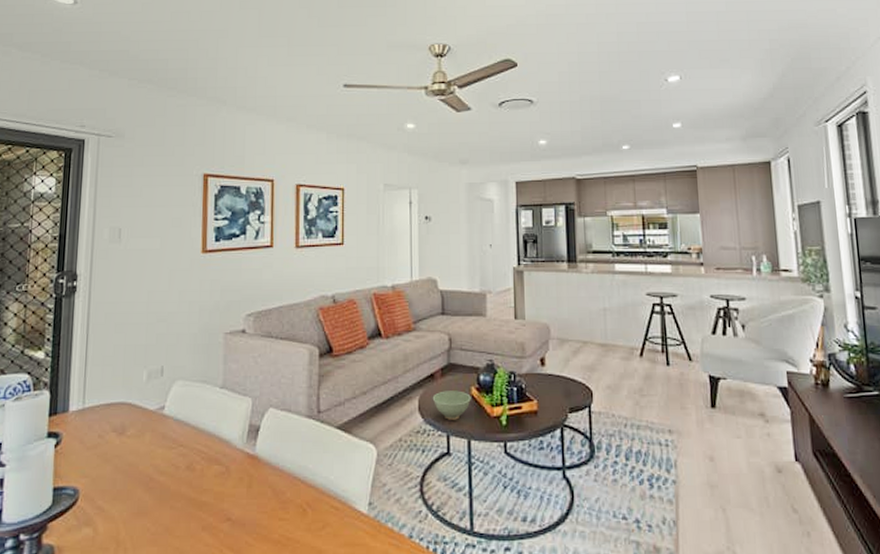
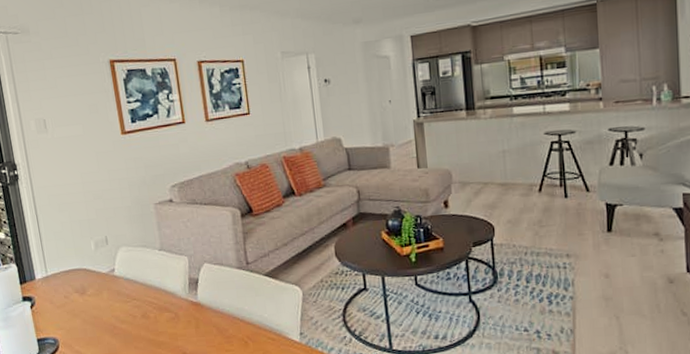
bowl: present [432,390,471,420] -> none [346,235,382,261]

